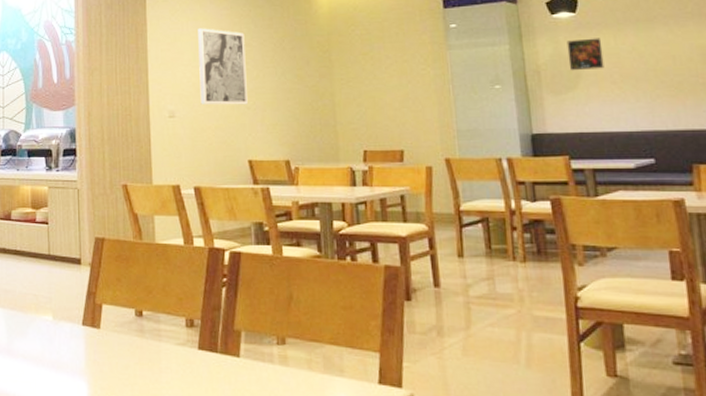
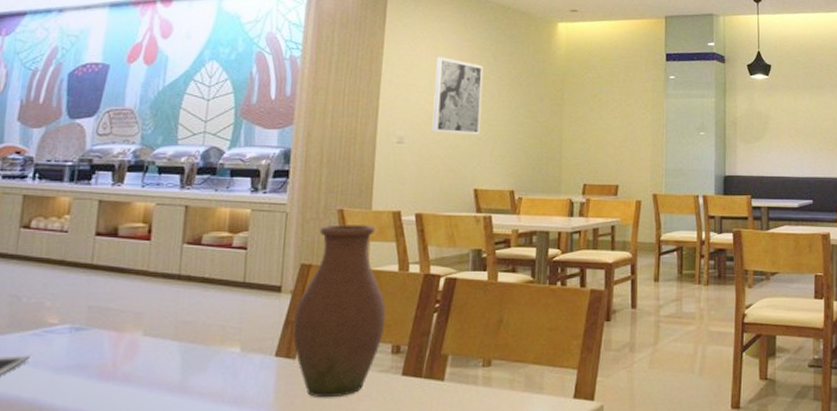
vase: none [94,198,177,368] -> present [293,223,386,398]
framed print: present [566,38,604,70] -> none [759,98,785,124]

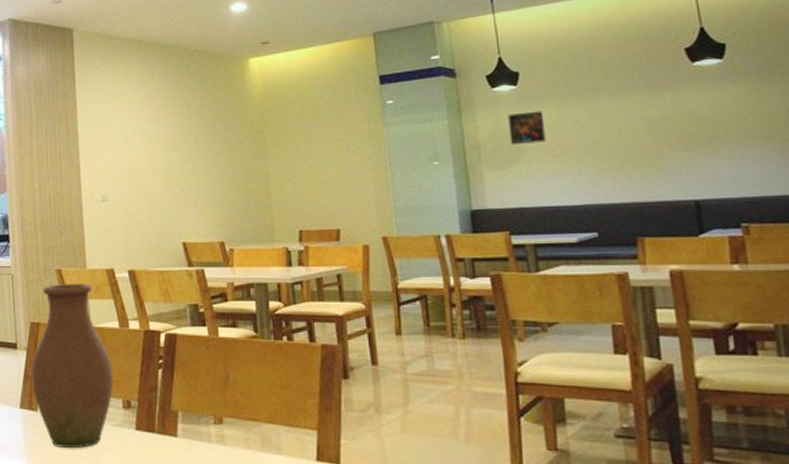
wall art: present [432,57,484,135] -> none [129,110,181,188]
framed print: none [759,98,785,124] -> present [507,111,546,144]

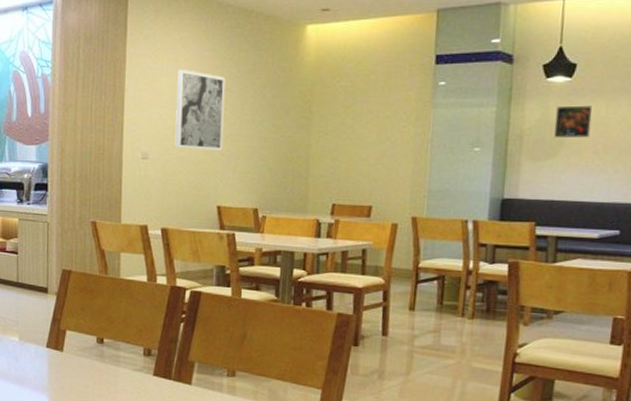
vase: present [31,282,114,449] -> none [59,235,138,388]
wall art: none [129,110,181,188] -> present [174,69,226,151]

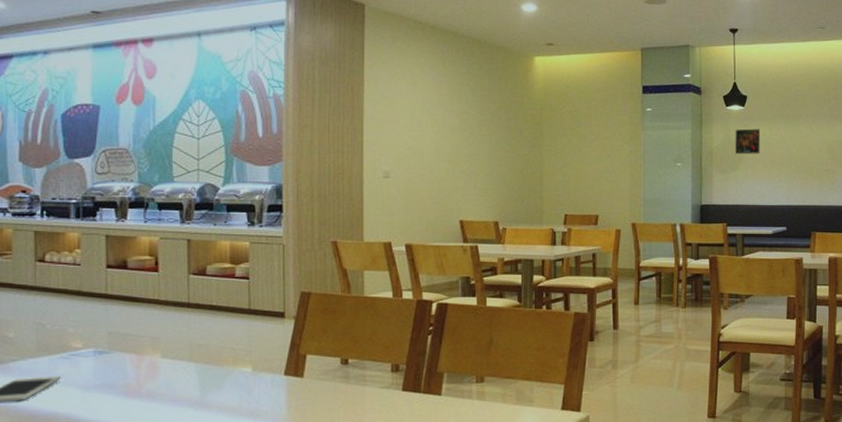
wall art: present [174,69,226,151] -> none [416,93,463,169]

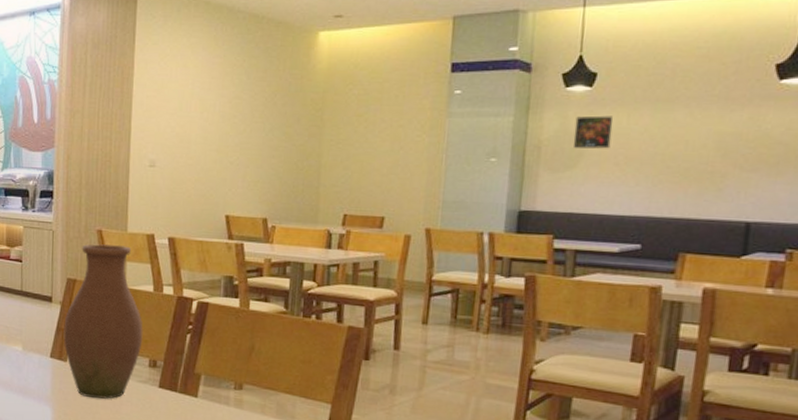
vase: none [299,254,384,411] -> present [63,244,143,399]

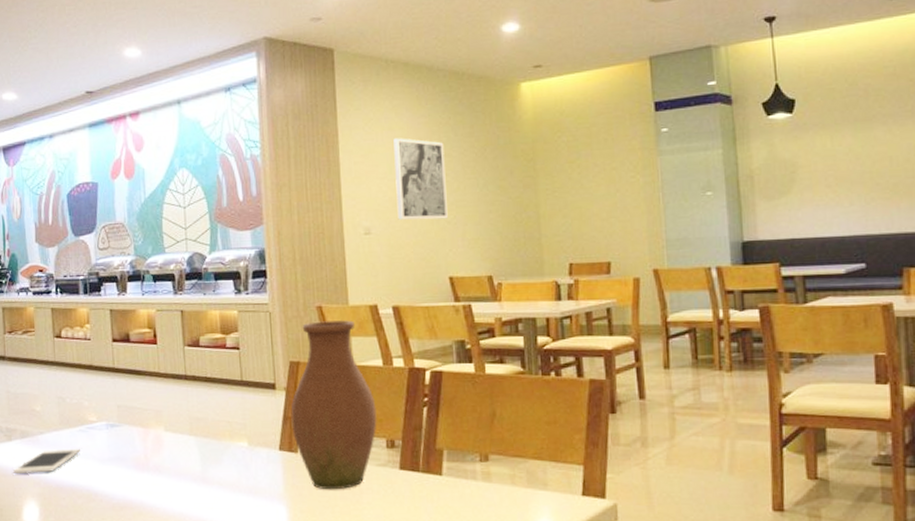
wall art: none [183,76,236,159] -> present [393,138,448,220]
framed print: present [573,115,614,149] -> none [782,139,819,174]

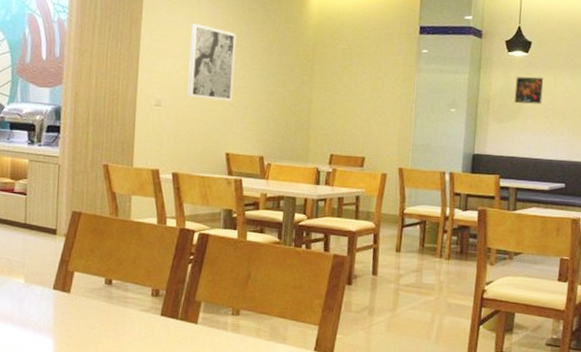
vase: present [291,319,377,490] -> none [67,178,147,329]
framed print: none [782,139,819,174] -> present [514,76,544,104]

